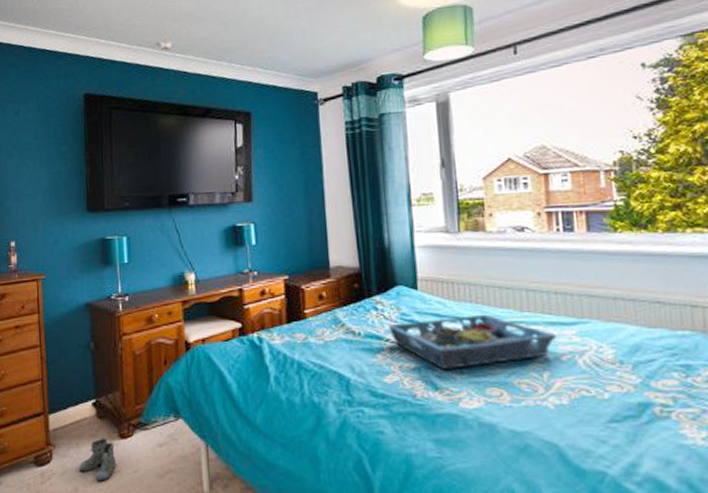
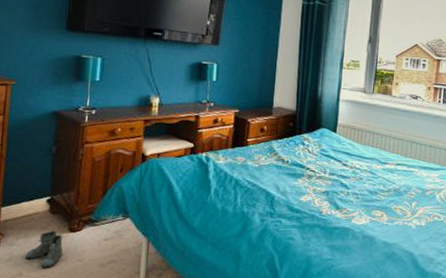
serving tray: present [389,314,558,369] -> none [310,156,426,195]

